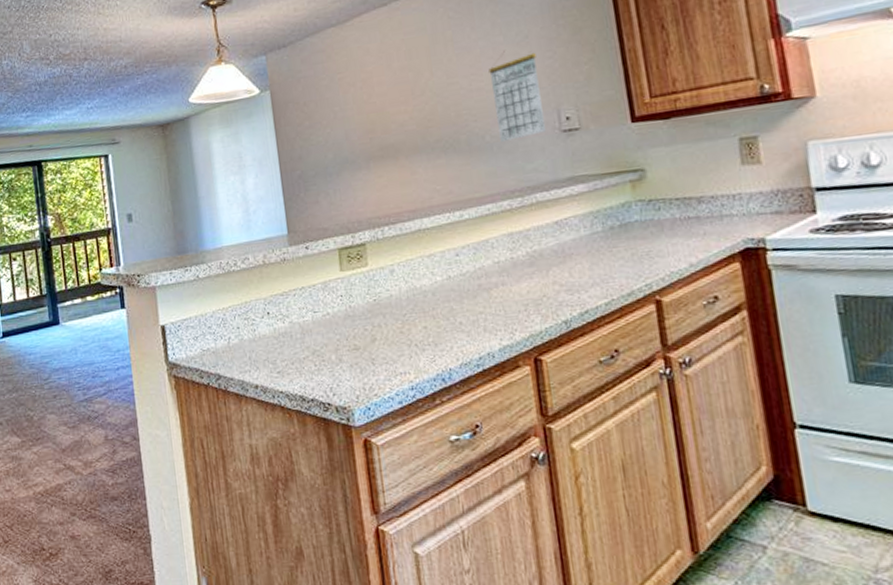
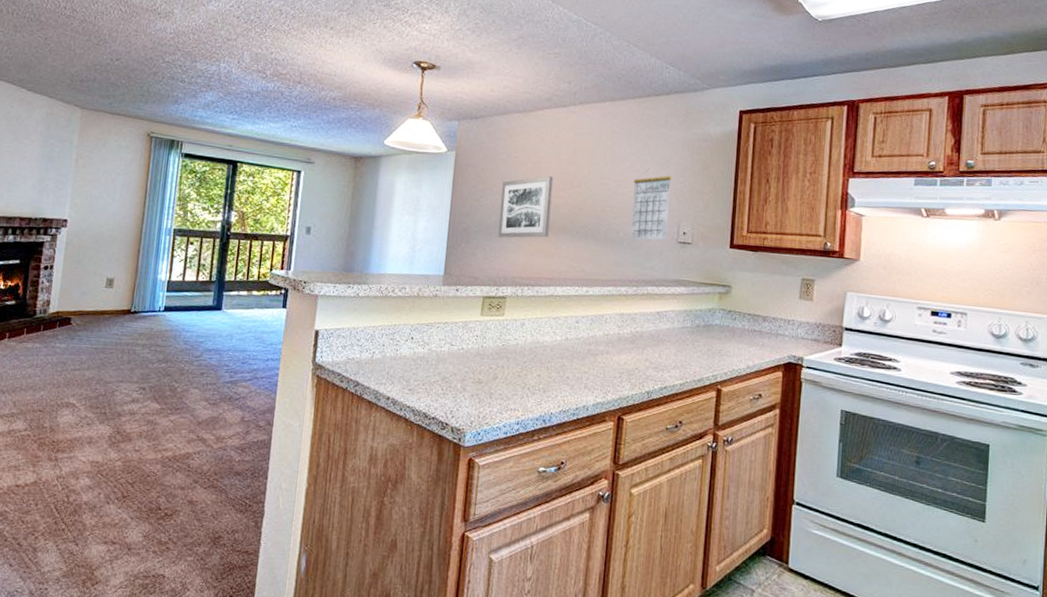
wall art: none [330,90,400,177] -> present [498,176,554,238]

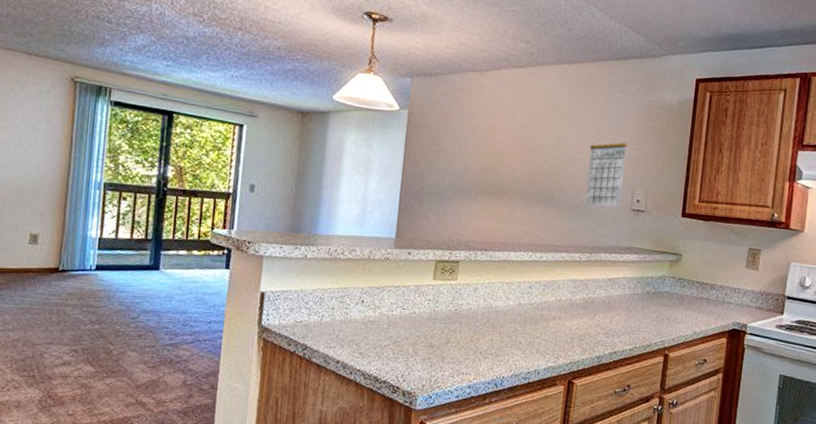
wall art: present [498,176,554,238] -> none [452,138,509,202]

